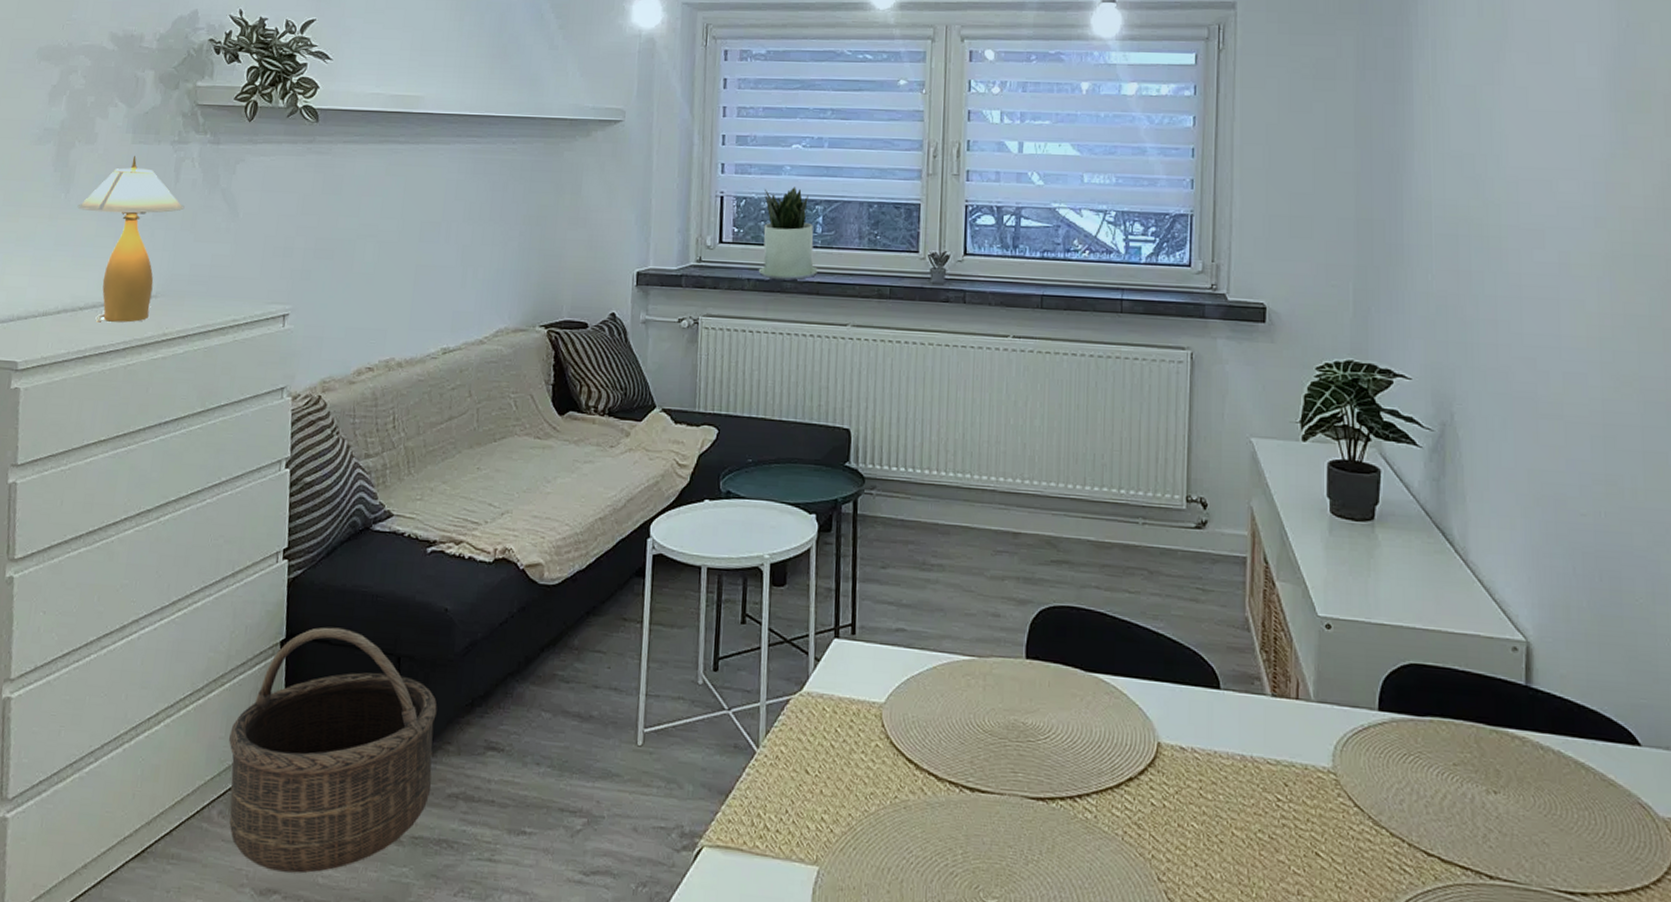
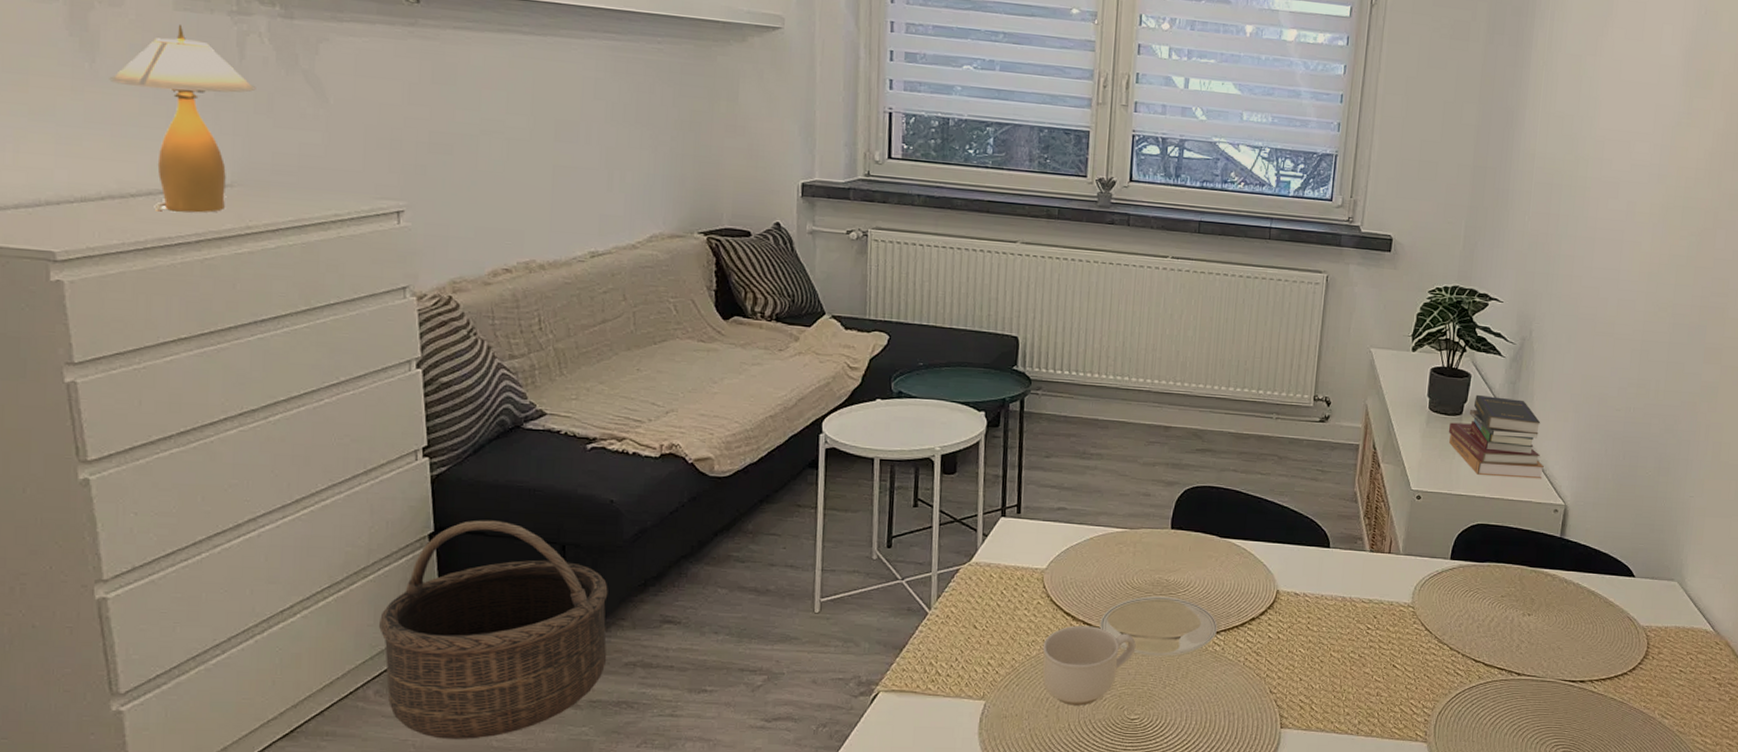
planter: present [758,187,819,281] -> none [928,107,990,198]
teacup: none [882,776,991,881] -> present [1042,625,1136,706]
plate: none [947,742,1089,824] -> present [1099,596,1218,658]
books: none [1358,494,1491,606] -> present [1448,394,1544,479]

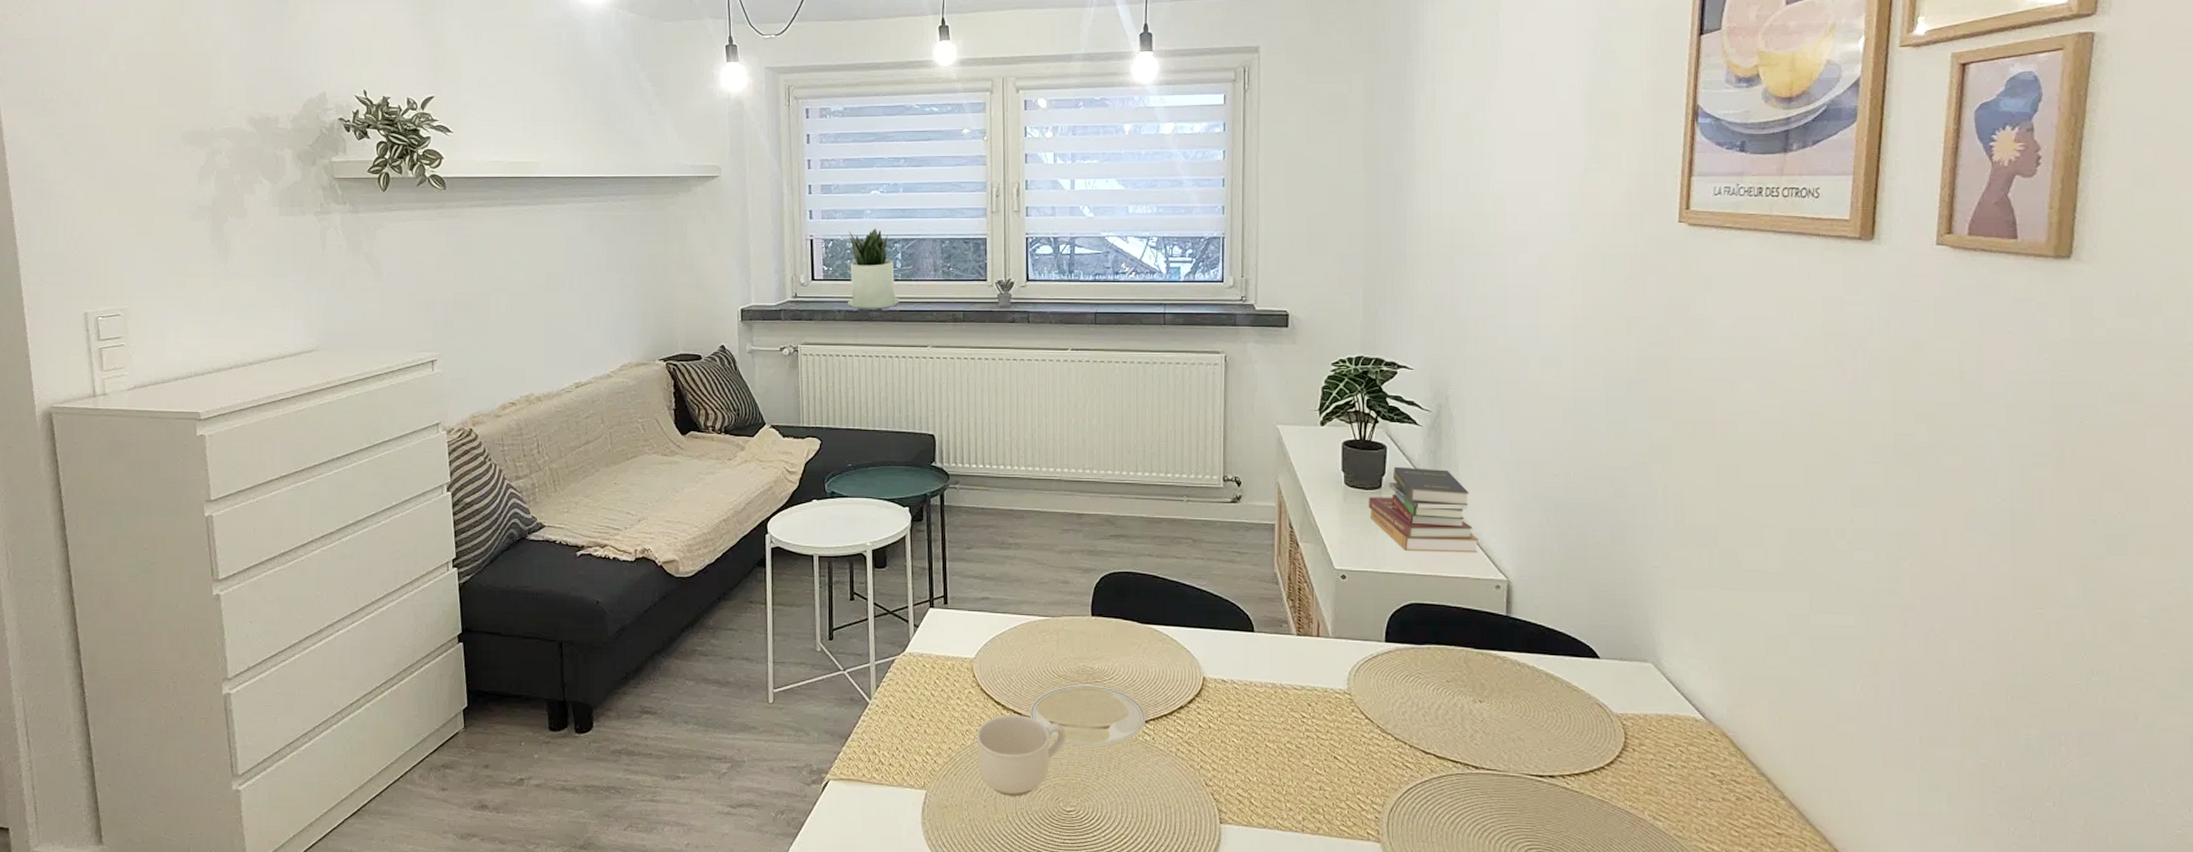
table lamp: present [109,25,256,213] -> none [236,227,333,374]
basket: present [379,520,608,739] -> none [422,621,598,820]
planter: none [928,107,990,198] -> present [847,228,901,310]

